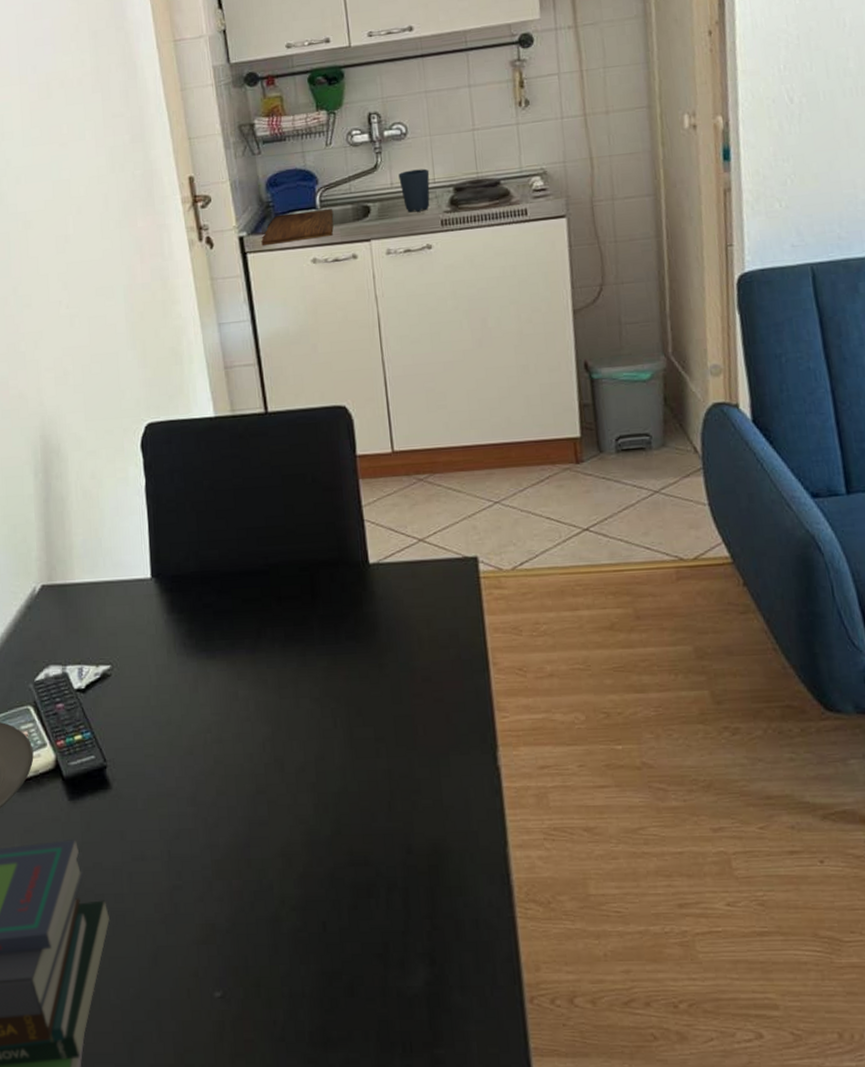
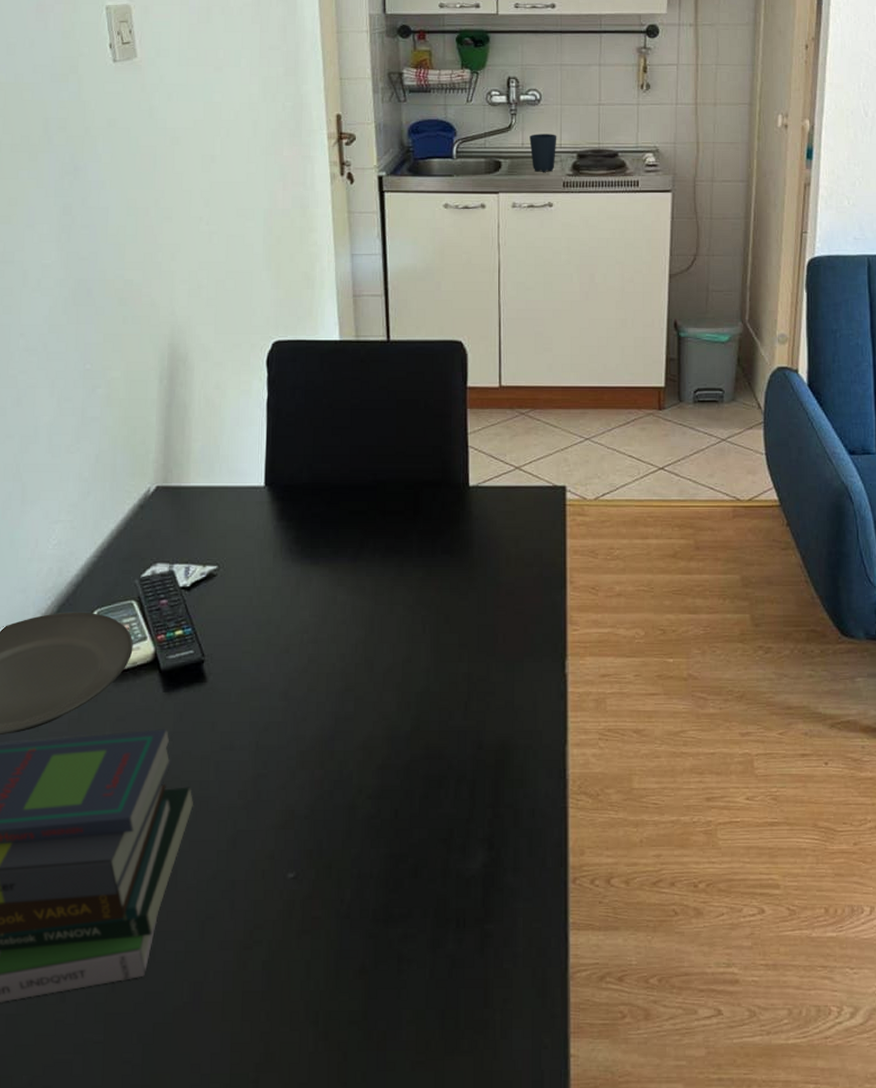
cutting board: present [261,208,334,247] -> none [399,159,468,187]

